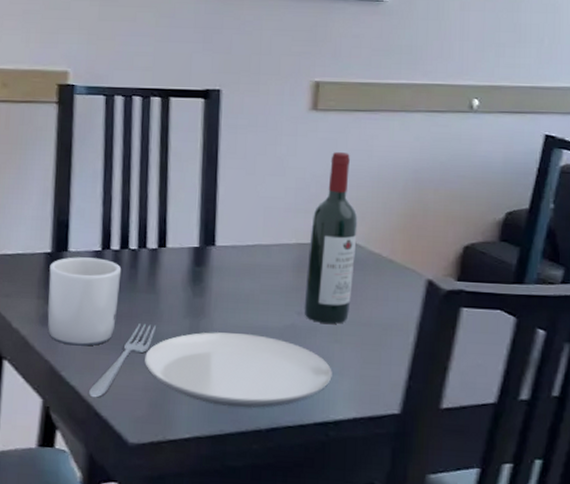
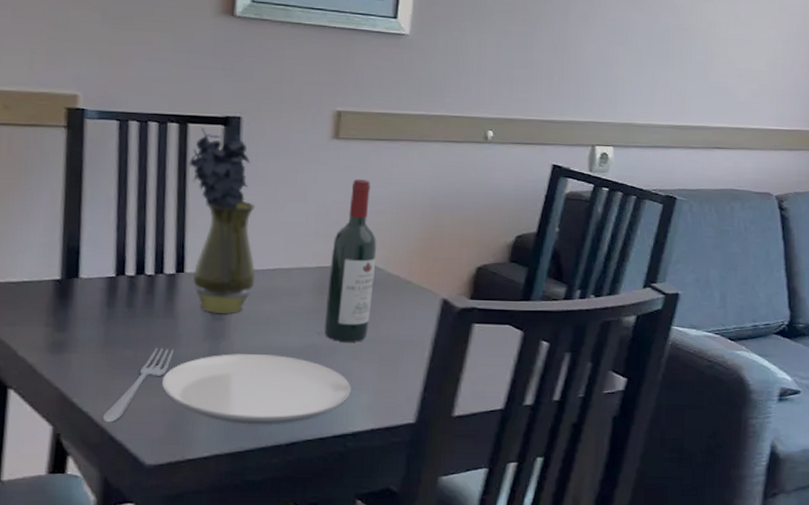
mug: present [47,257,122,346] -> none [57,283,137,372]
vase: none [170,101,235,291] -> present [188,127,256,315]

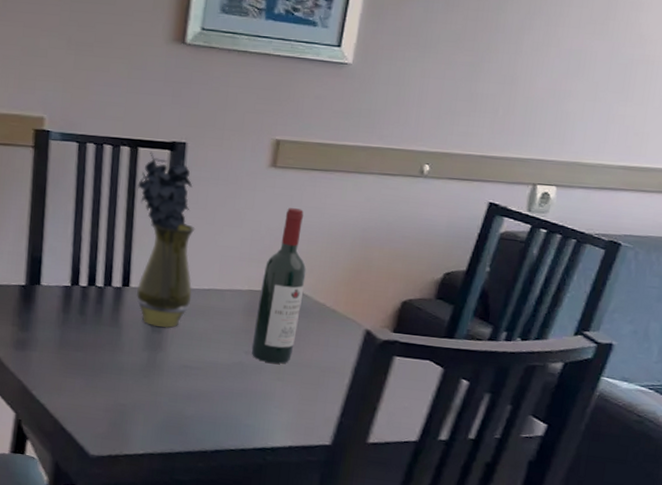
fork: present [103,348,175,423] -> none [56,353,118,415]
plate: present [162,354,351,424] -> none [106,364,273,432]

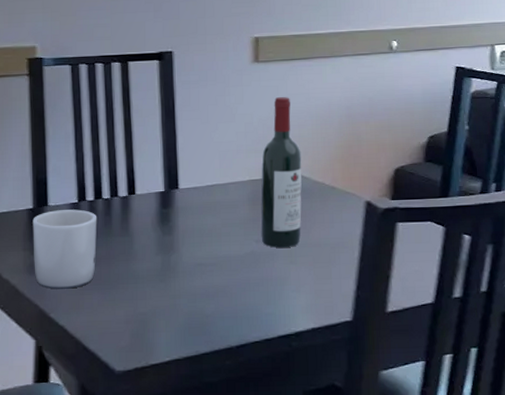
mug: none [20,290,89,370] -> present [32,209,98,289]
vase: present [136,151,195,328] -> none [131,64,197,229]

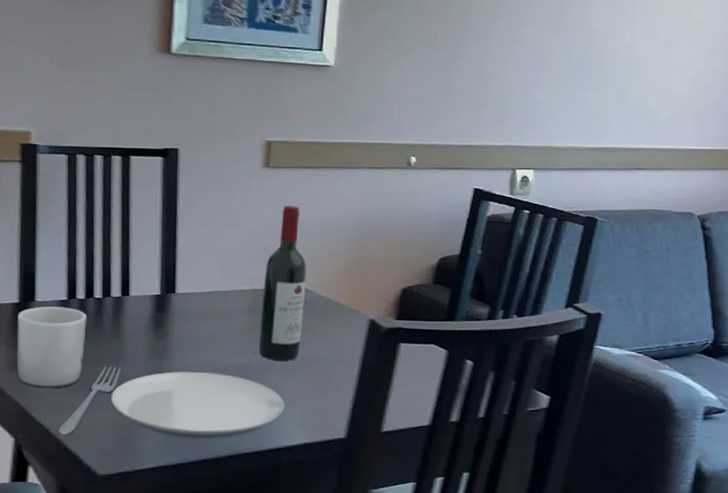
fork: none [77,263,133,334] -> present [59,366,122,435]
plate: none [124,264,291,329] -> present [111,372,285,438]

